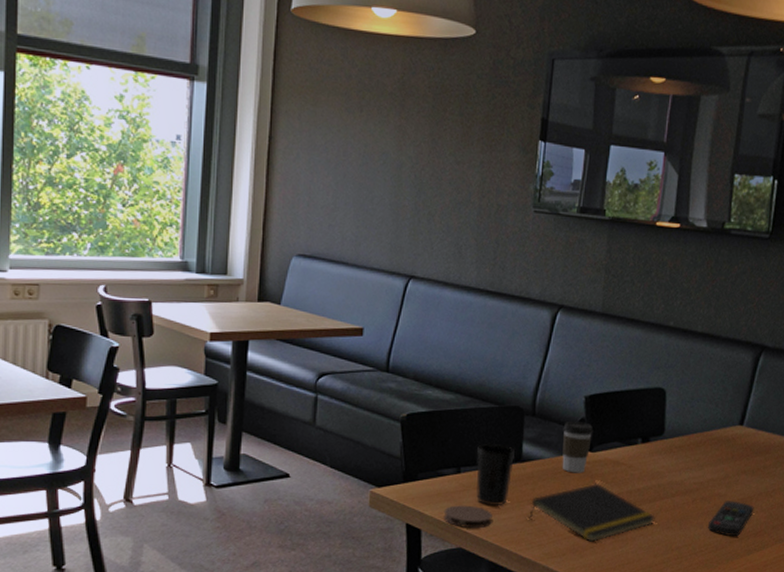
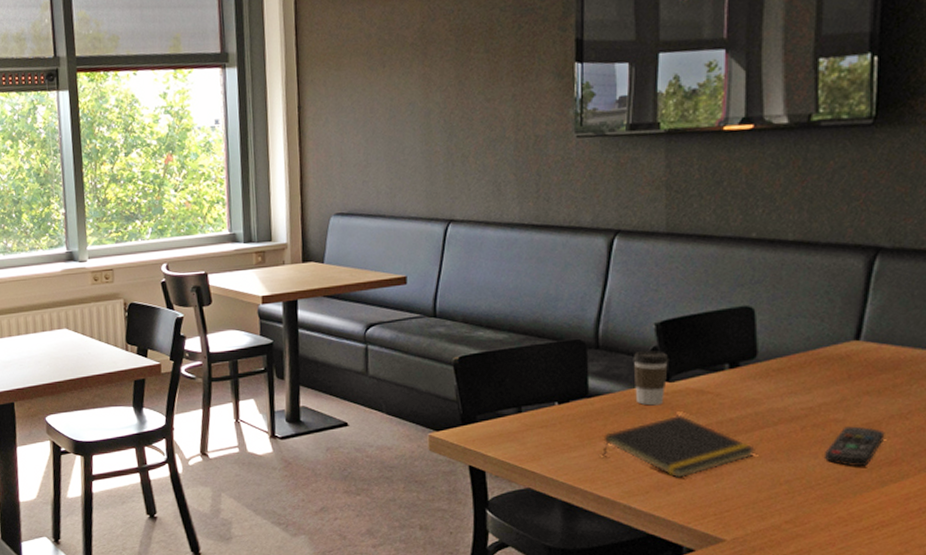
coaster: present [443,505,493,529] -> none [507,444,561,469]
cup: present [475,443,515,505] -> none [538,379,580,444]

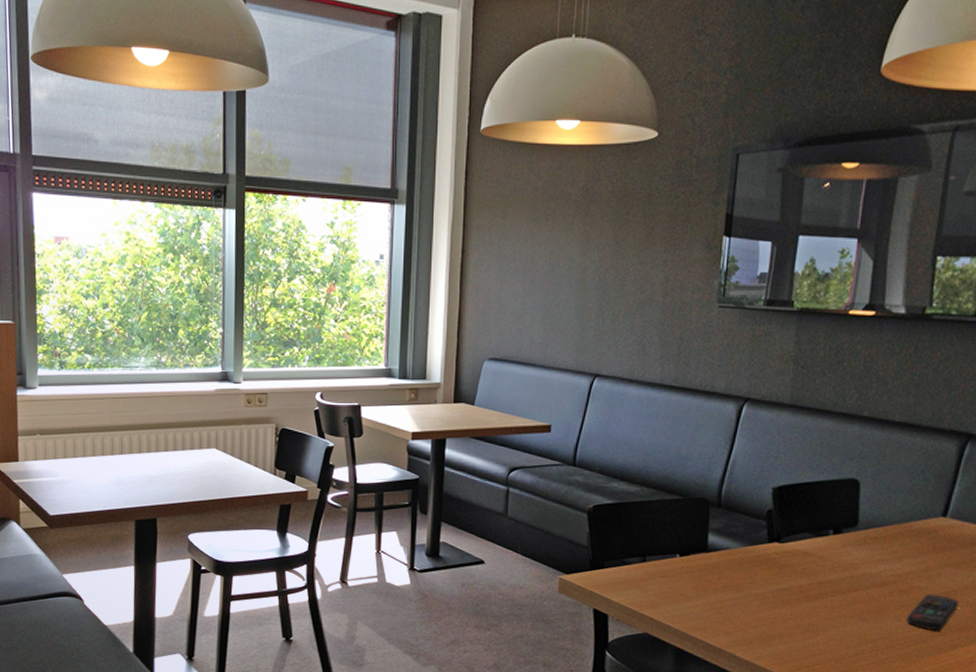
notepad: present [602,414,757,479] -> none [715,573,850,633]
coffee cup: present [633,351,669,406] -> none [749,513,782,564]

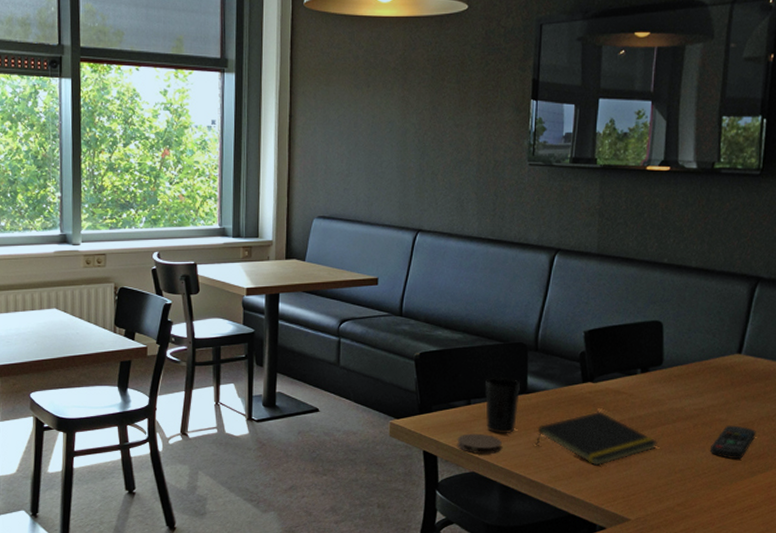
coaster: none [629,592,678,615] -> present [457,433,502,455]
cup: none [661,533,700,594] -> present [485,377,520,433]
notepad: none [715,573,850,633] -> present [536,411,659,467]

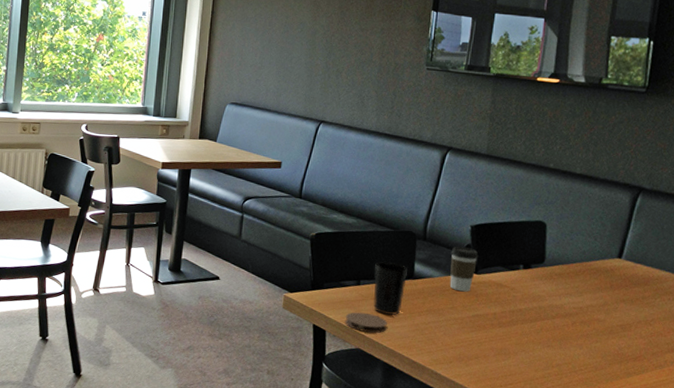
notepad: present [536,411,659,467] -> none [419,301,538,354]
coffee cup: none [564,355,594,403] -> present [450,247,479,292]
remote control: present [709,425,756,460] -> none [587,326,634,360]

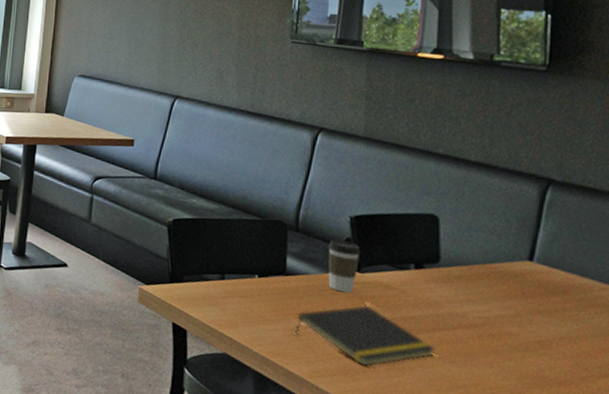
coaster: present [345,312,387,333] -> none [208,310,257,336]
cup: present [373,261,408,315] -> none [240,253,279,316]
notepad: none [419,301,538,354] -> present [295,304,437,368]

